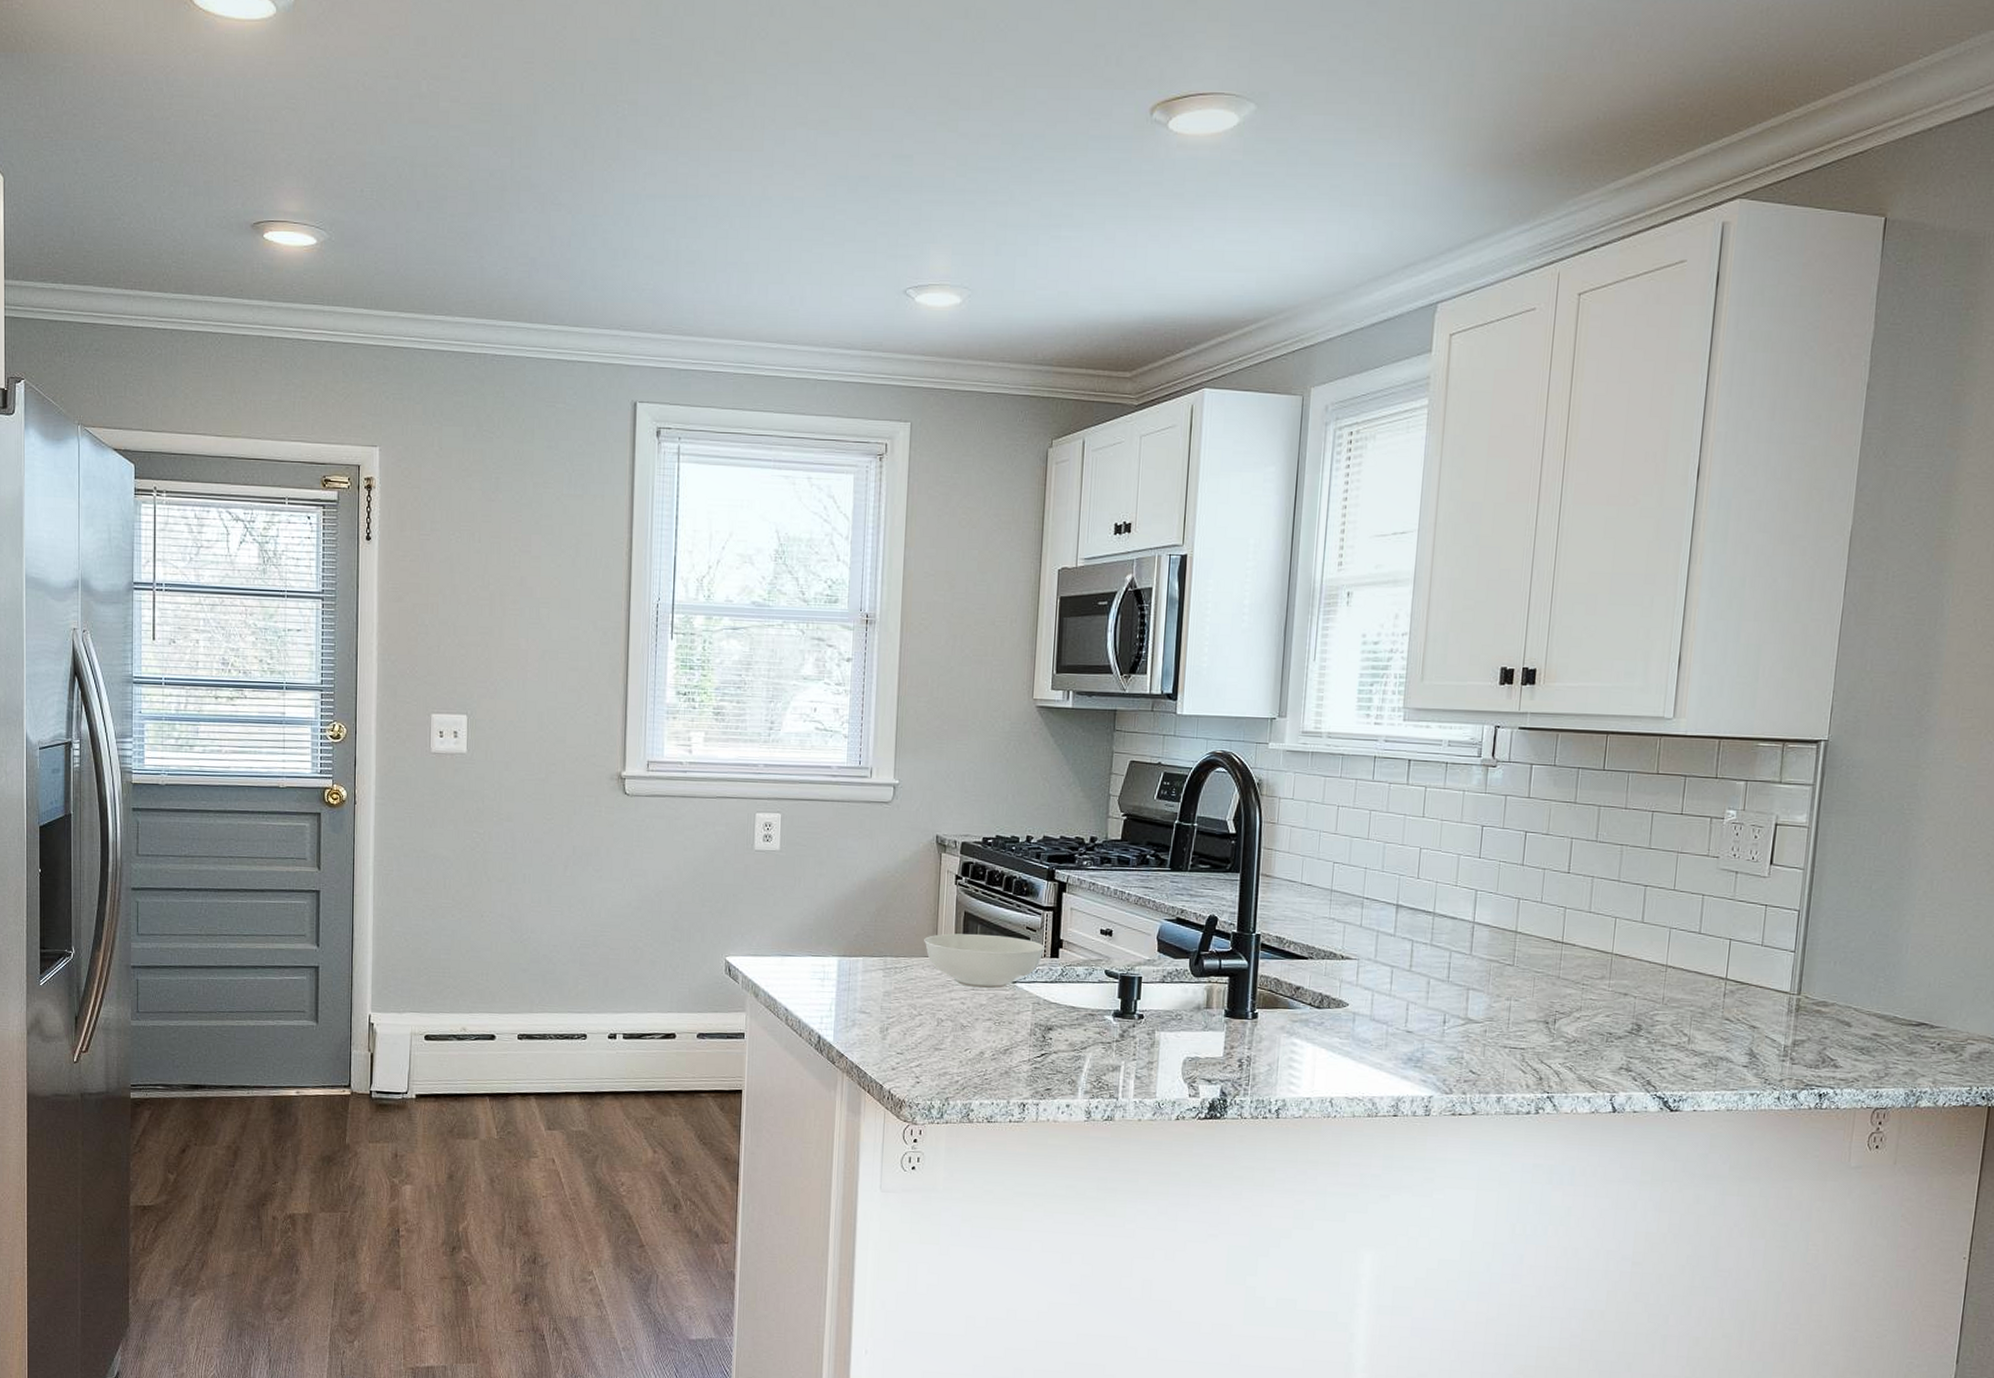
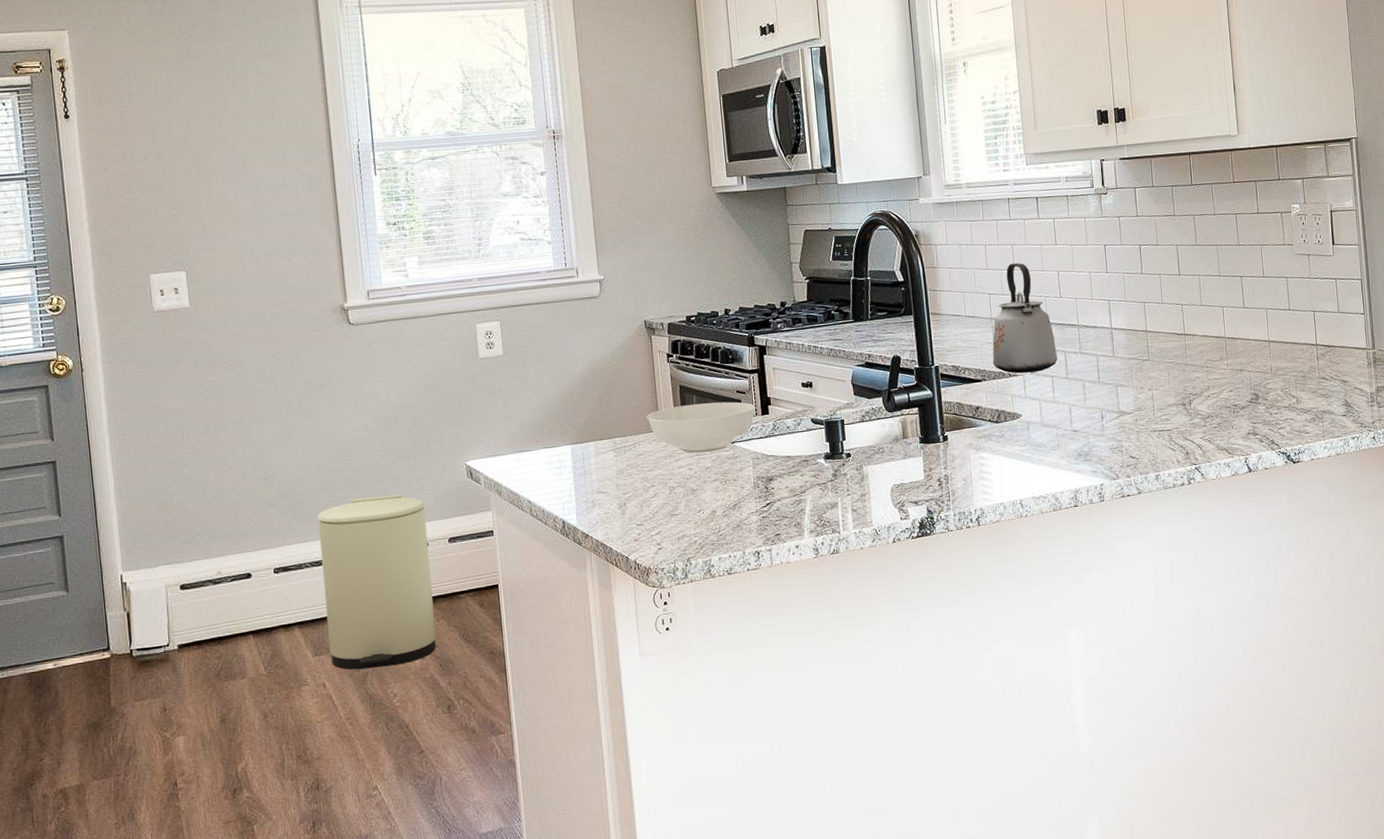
pedal bin: none [563,976,678,1154] -> present [317,493,436,670]
kettle: none [1324,831,1404,959] -> present [992,262,1058,374]

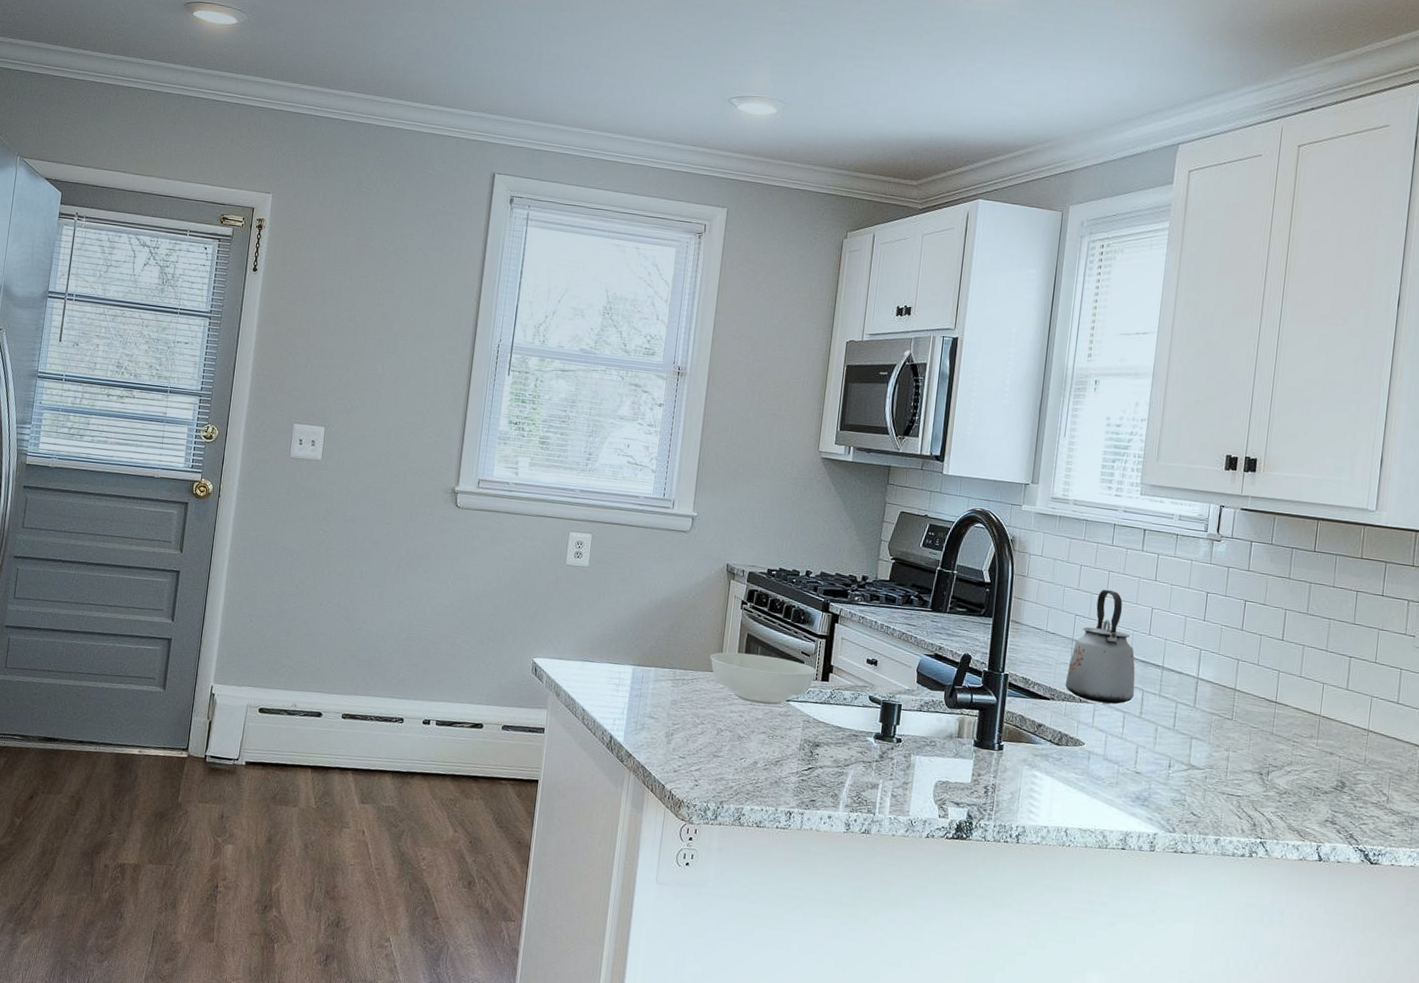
pedal bin: present [317,493,436,670] -> none [374,667,489,832]

